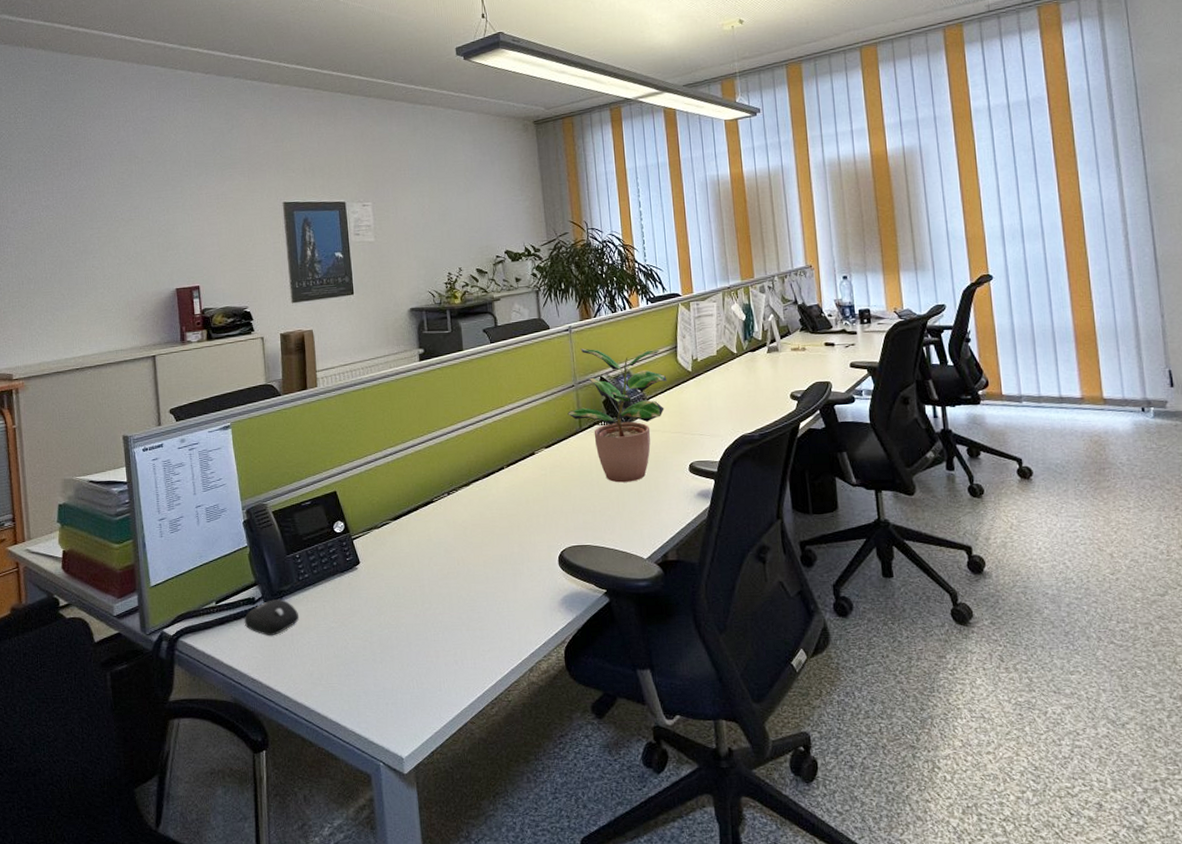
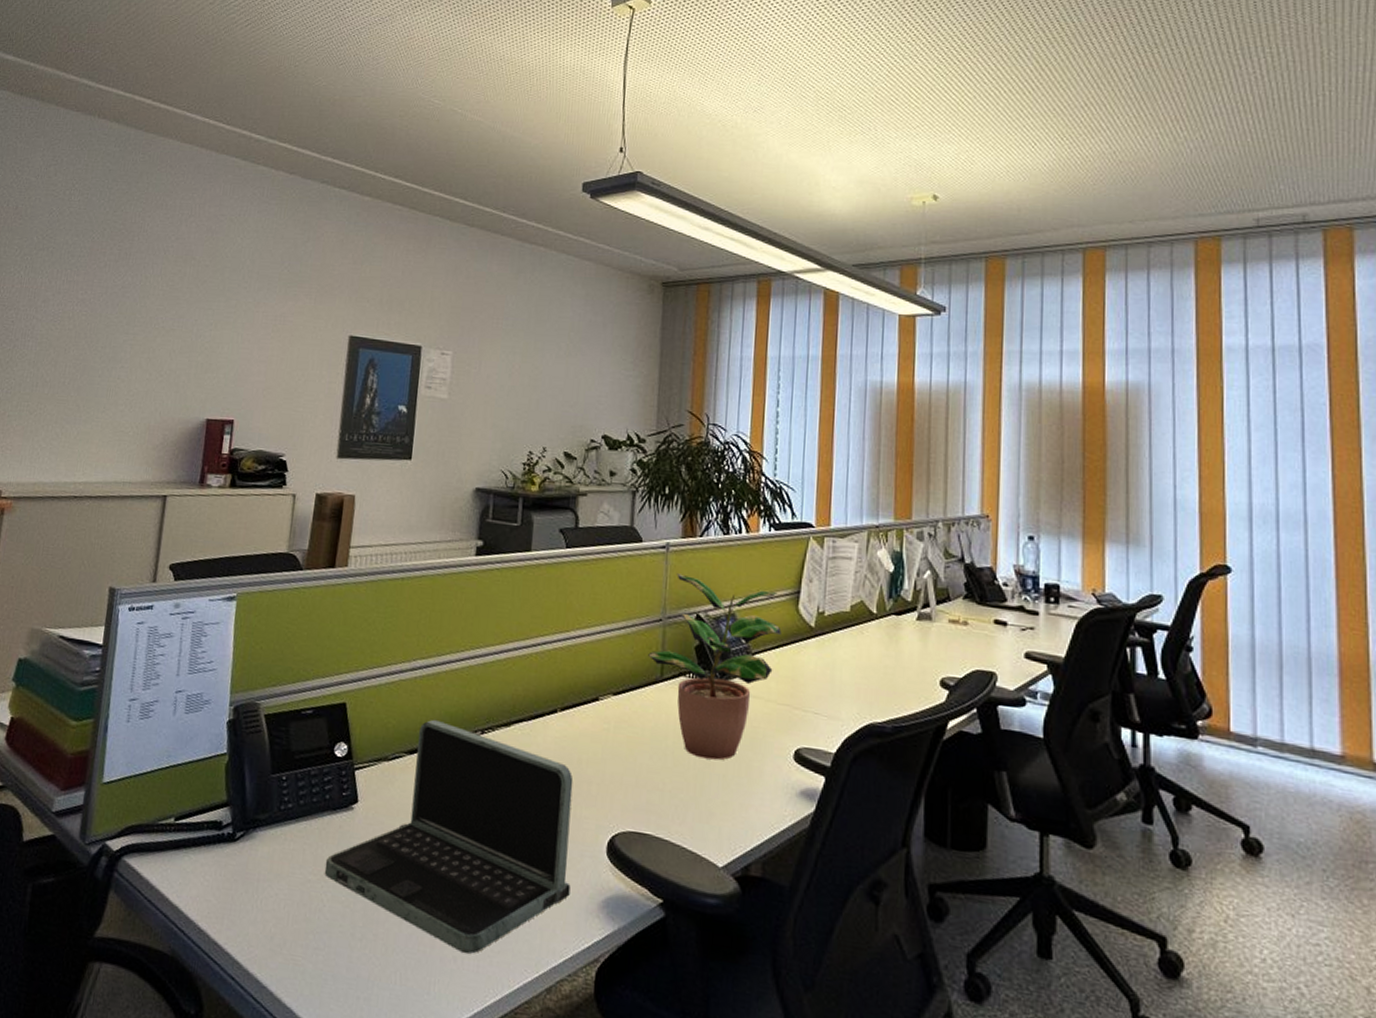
computer mouse: present [245,599,299,637] -> none [204,828,271,877]
laptop: none [342,491,536,656] -> present [324,719,574,954]

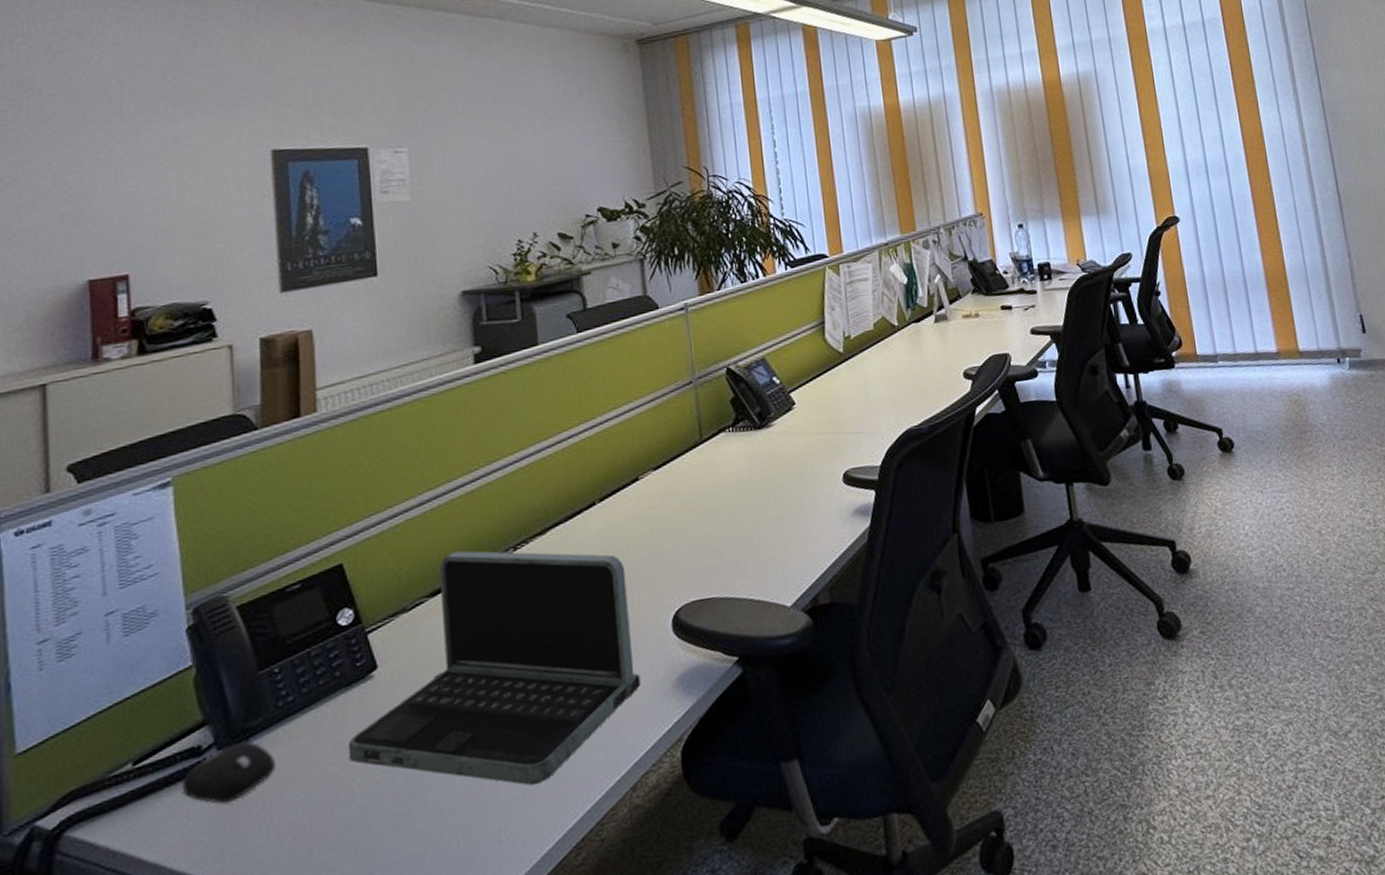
computer mouse: none [204,828,271,877] -> present [183,741,275,804]
potted plant: present [648,573,782,760] -> none [683,328,813,508]

